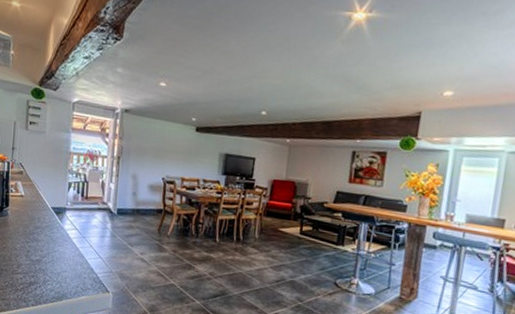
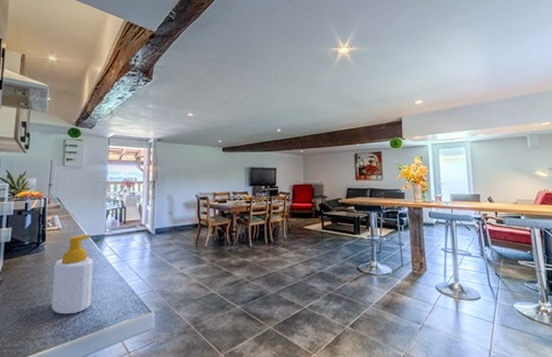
soap bottle: none [14,204,55,282] -> present [51,234,94,315]

